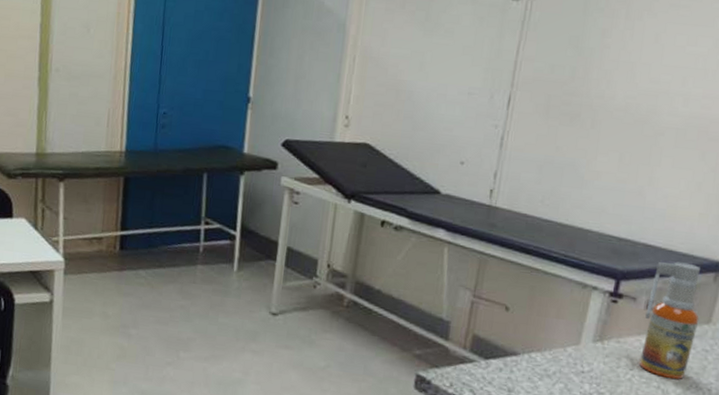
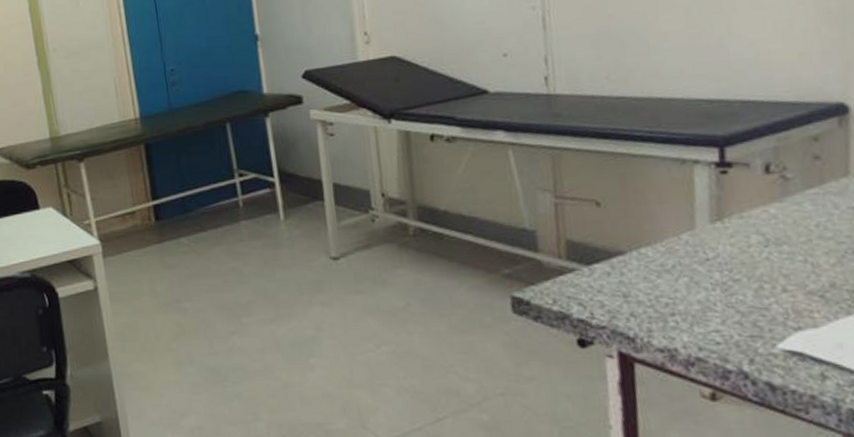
spray bottle: present [639,262,700,380] -> none [763,112,836,249]

